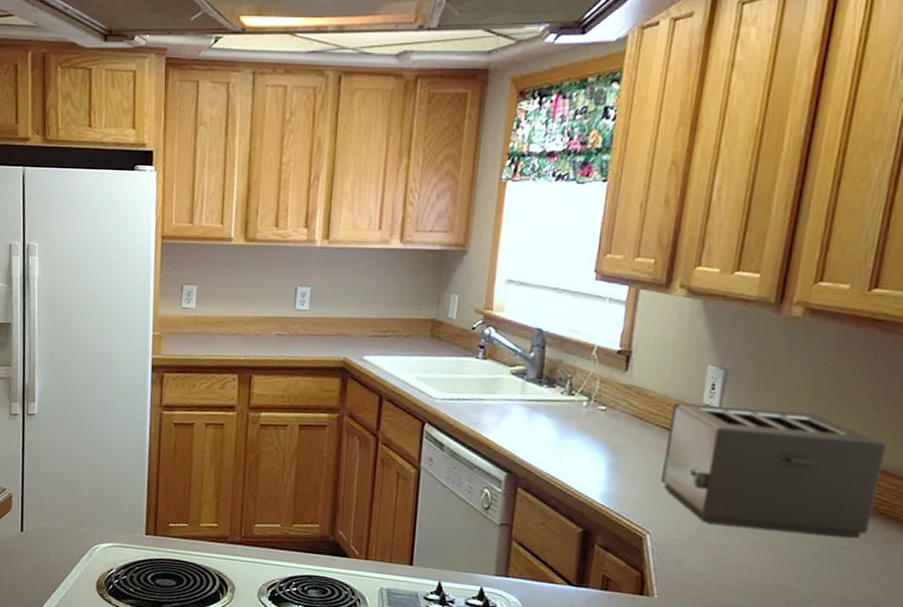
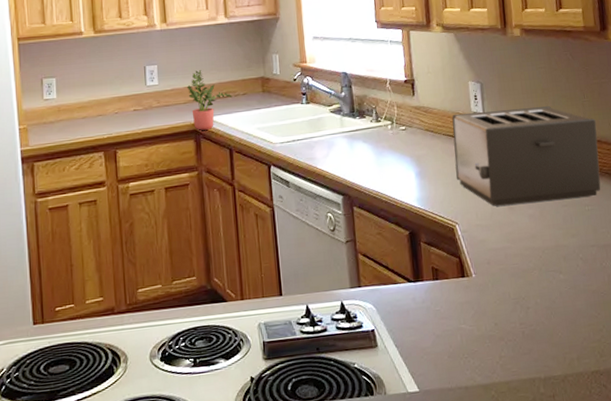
potted plant: none [340,300,393,370] -> present [186,70,232,131]

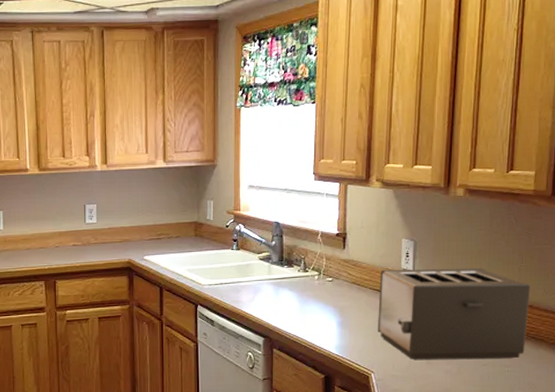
potted plant: present [186,70,232,131] -> none [123,211,166,268]

